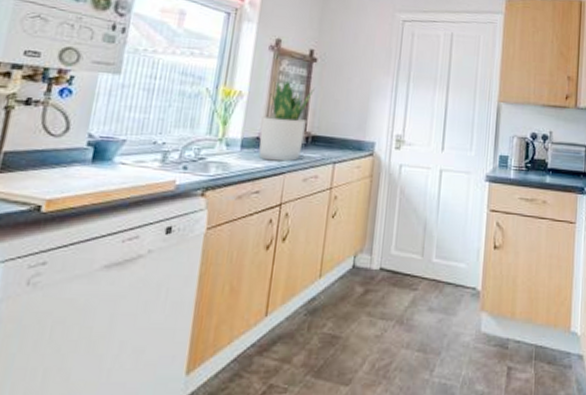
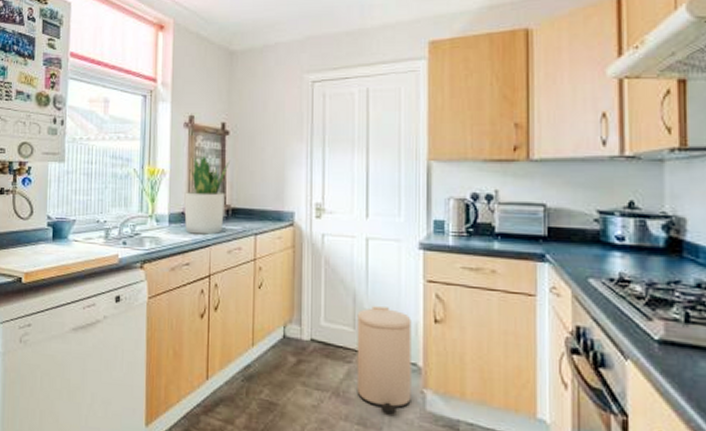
pedal bin: none [420,234,474,337] -> present [356,306,412,414]

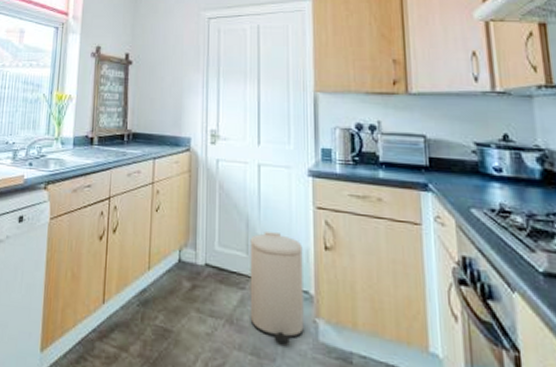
planter: present [184,154,230,235] -> none [88,81,132,158]

